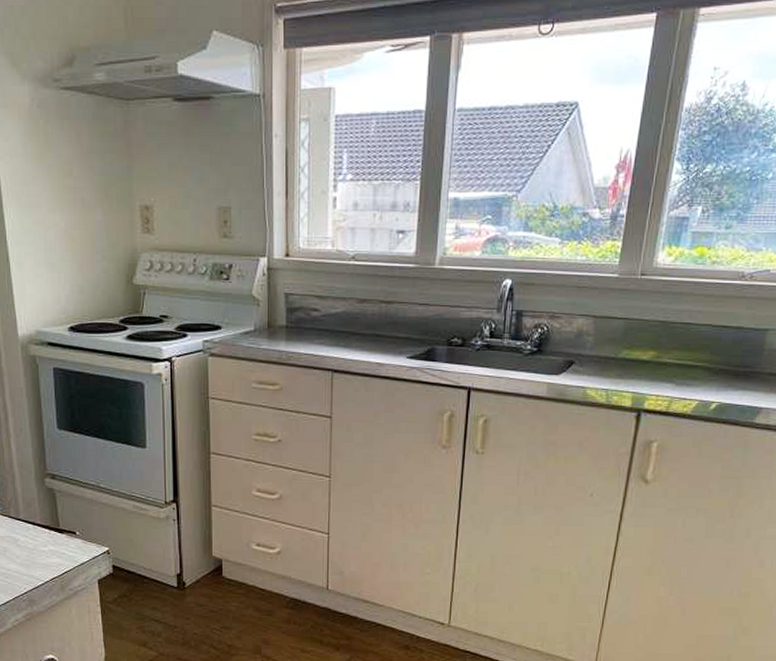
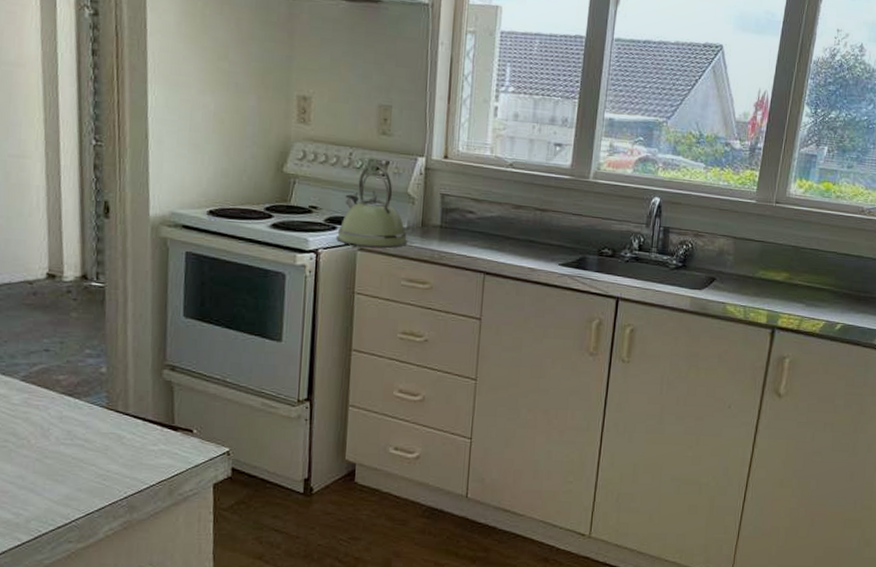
kettle: none [188,268,256,353] -> present [337,163,408,248]

